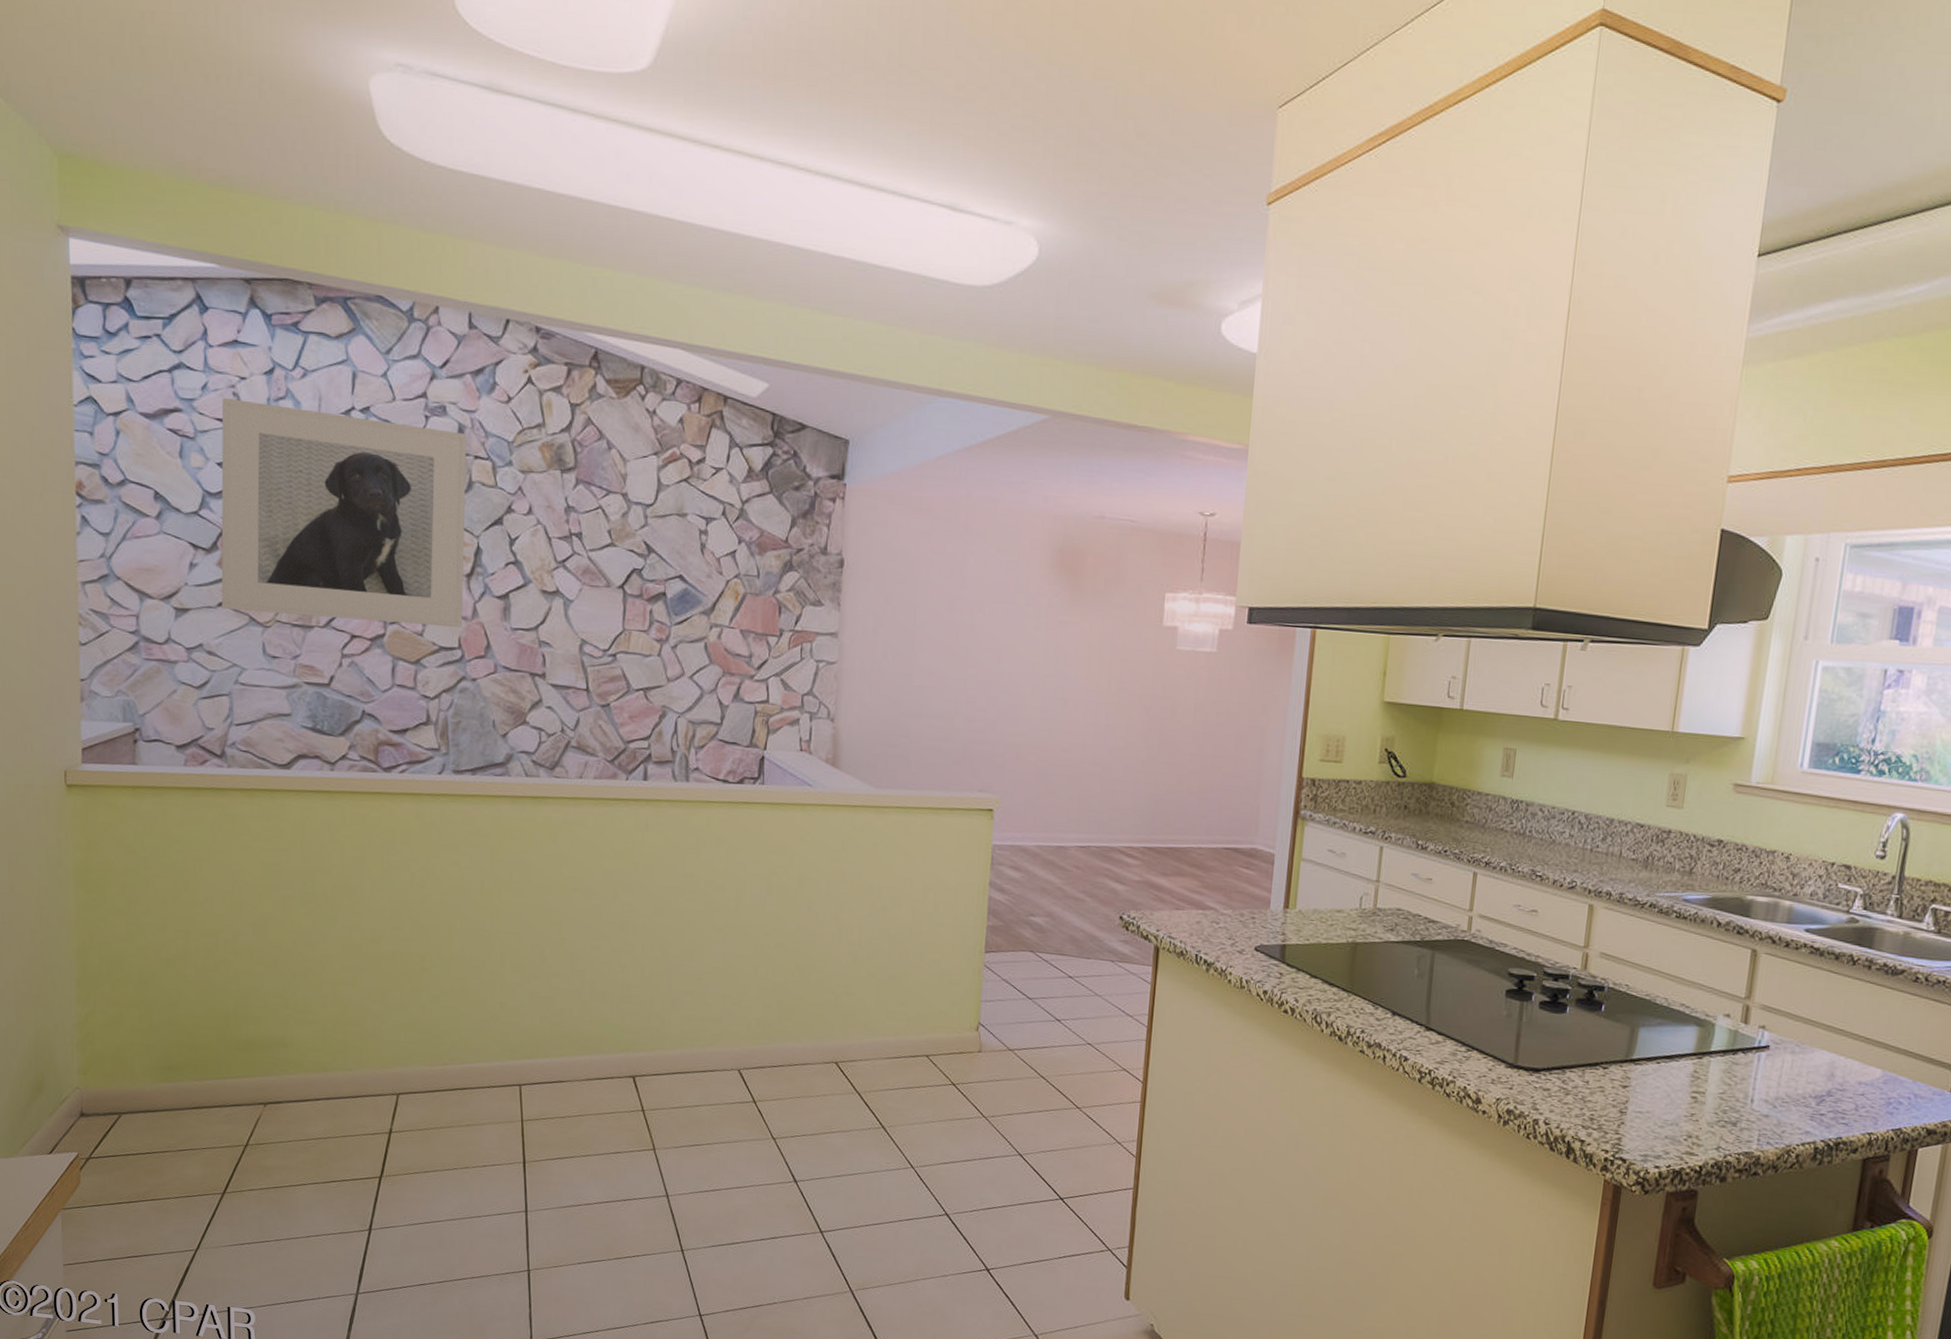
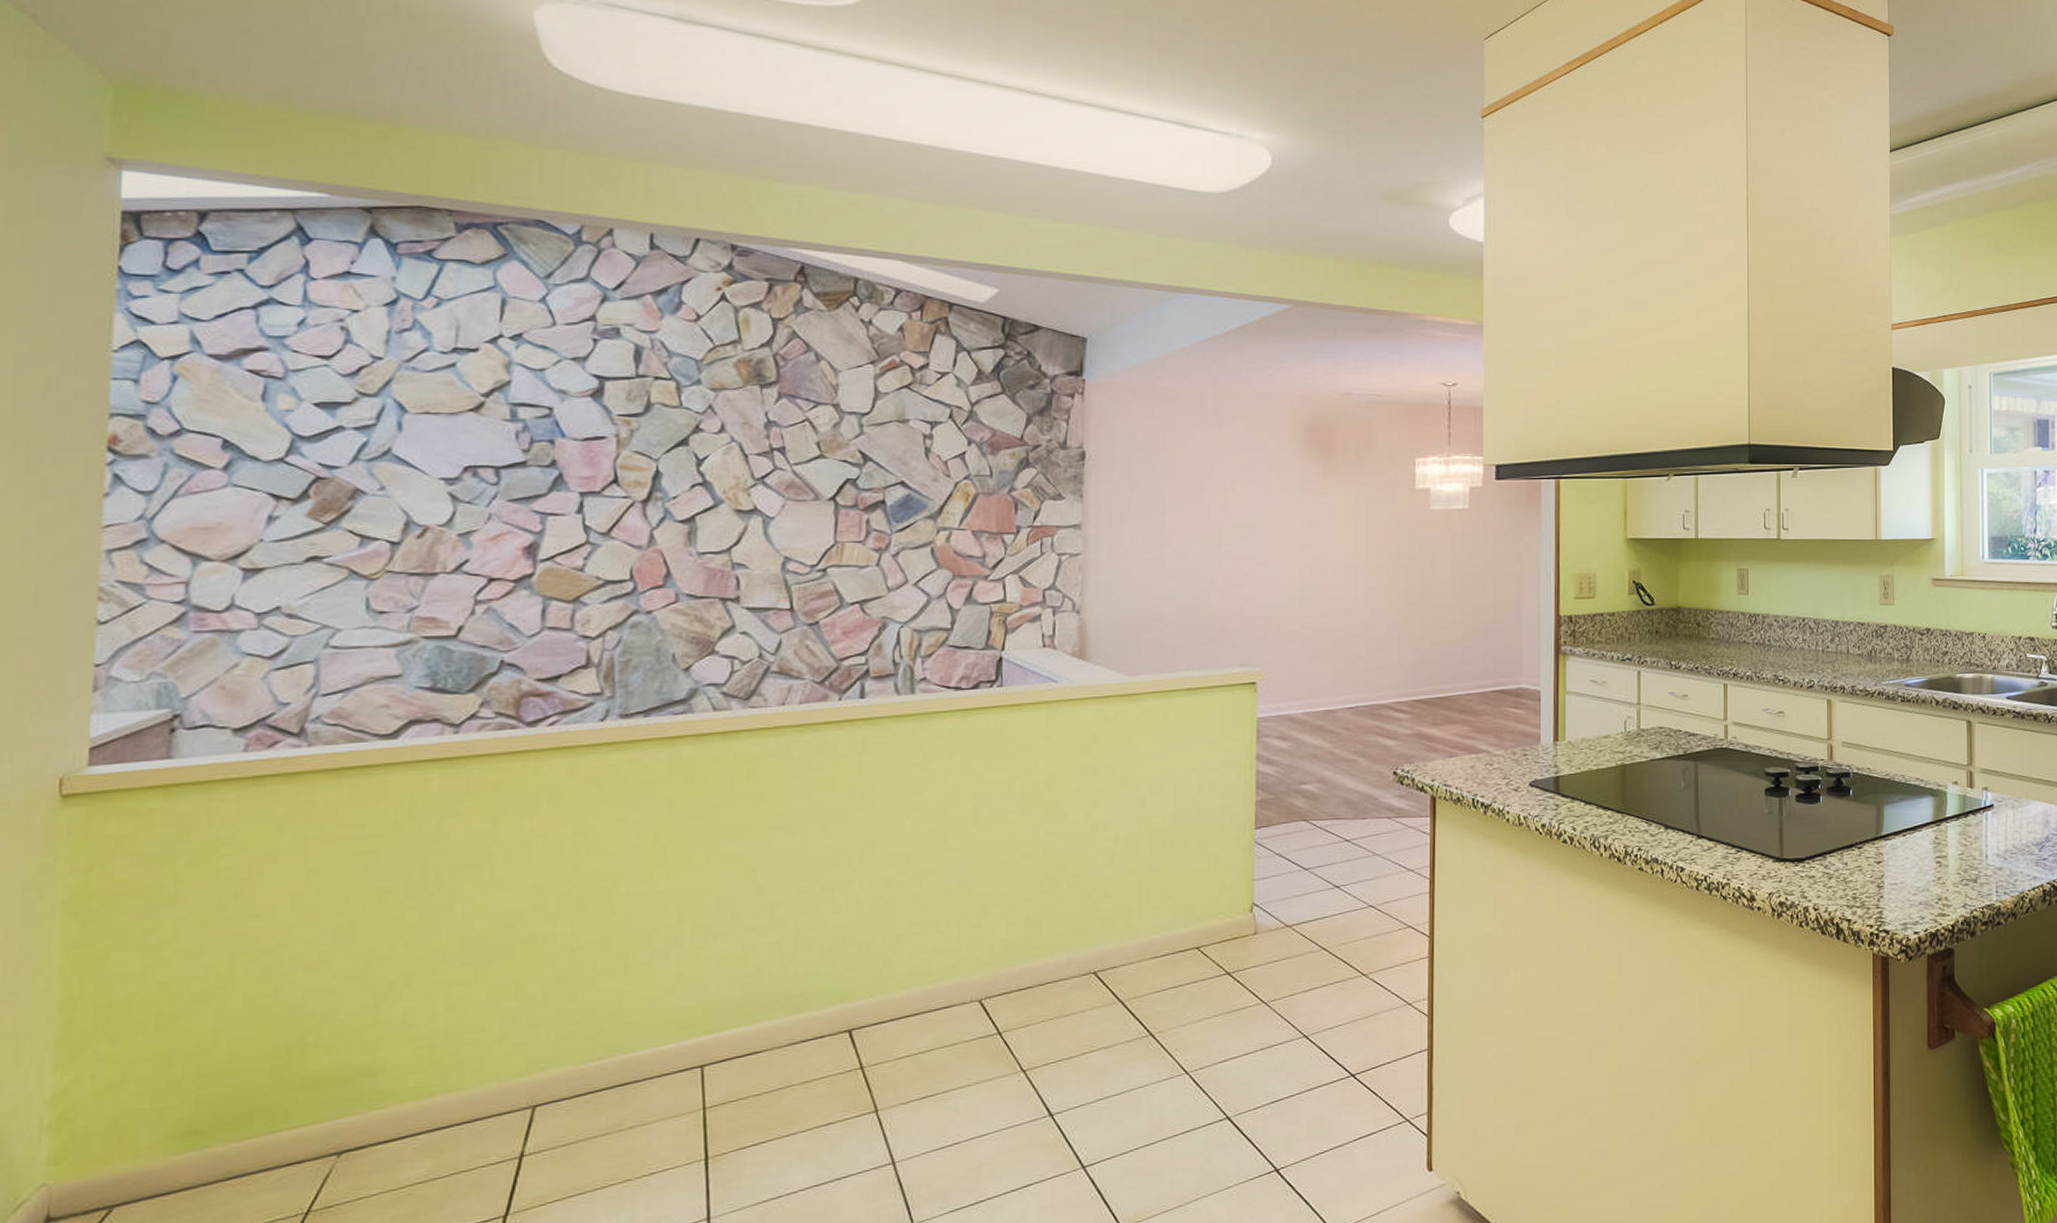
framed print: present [221,397,467,628] -> none [310,332,646,565]

